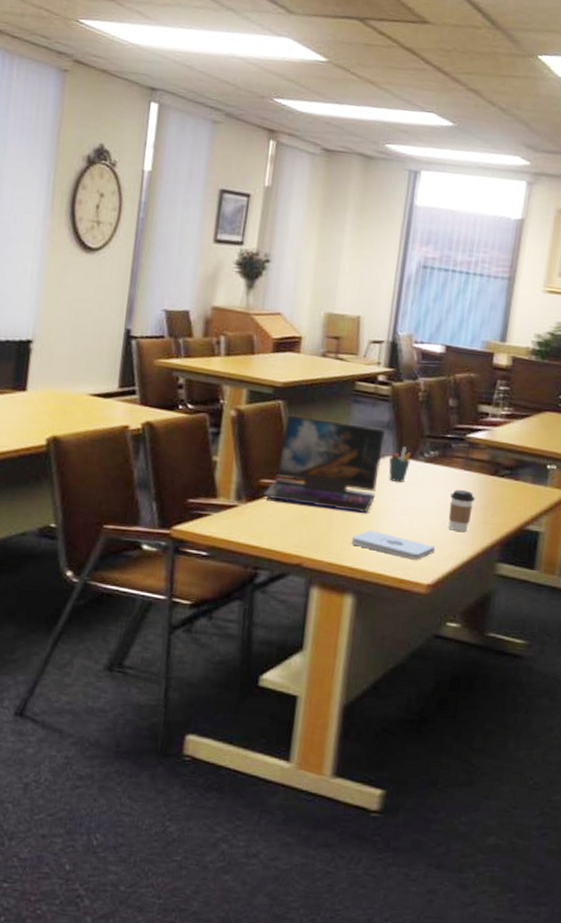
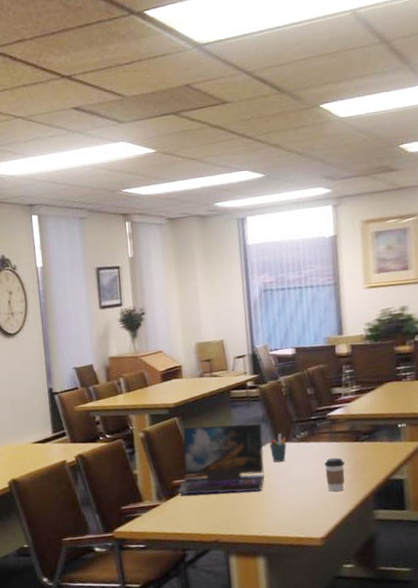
notepad: present [351,529,436,560] -> none [253,503,322,521]

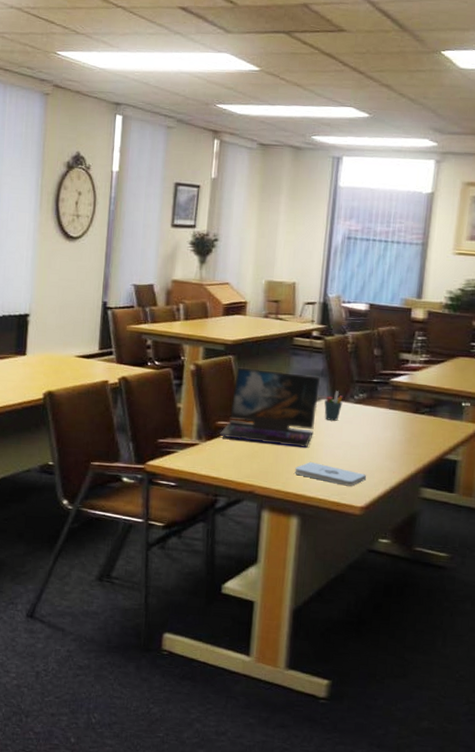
notepad: none [253,503,322,521] -> present [295,461,367,486]
coffee cup: present [324,457,345,492] -> none [377,425,400,462]

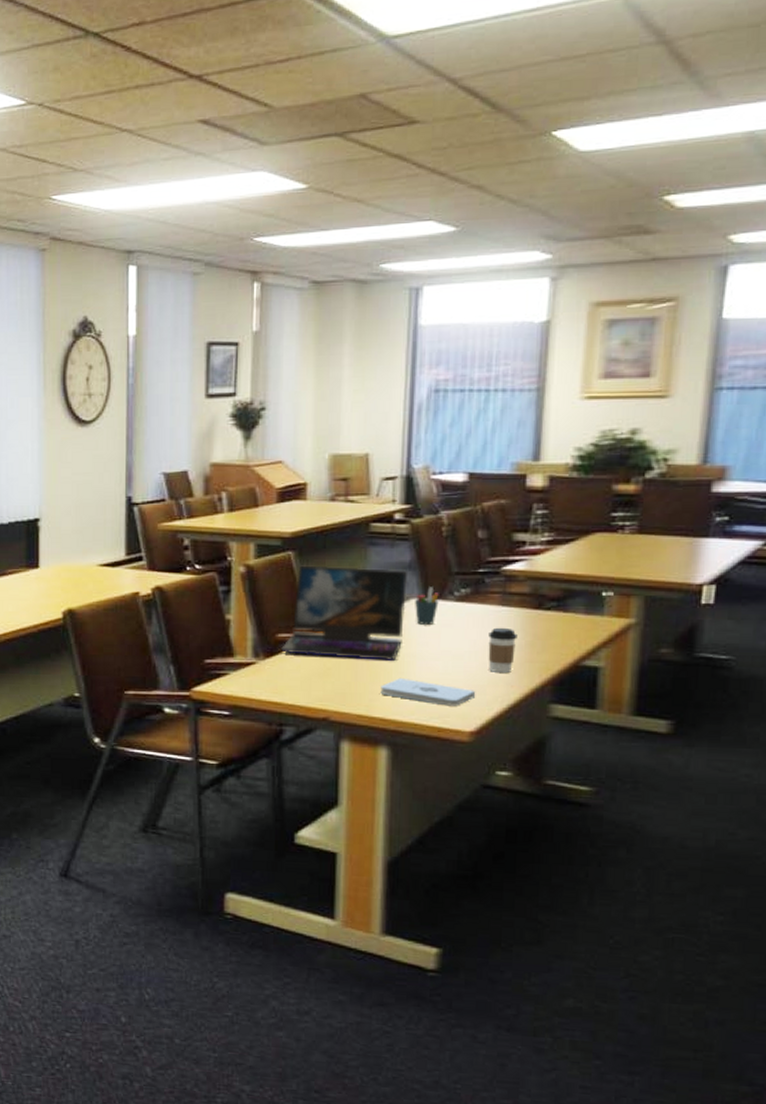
coffee cup: none [377,425,400,462] -> present [488,627,517,674]

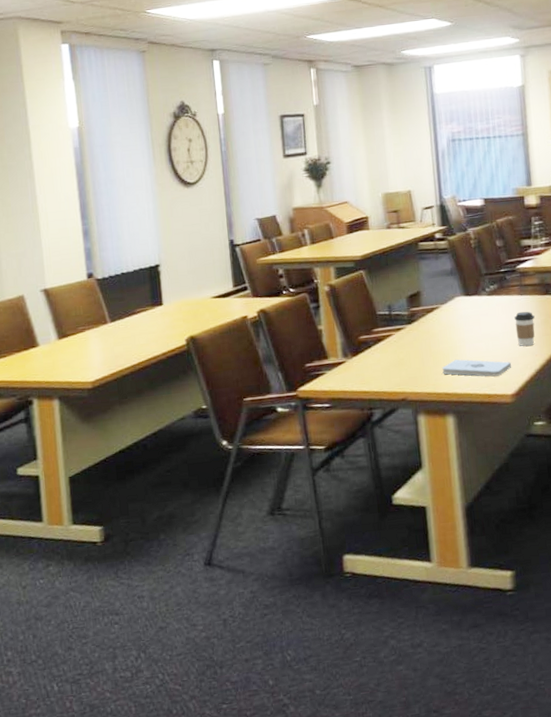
laptop: present [281,565,407,660] -> none [364,276,454,351]
pen holder: present [415,587,439,626] -> none [458,286,476,317]

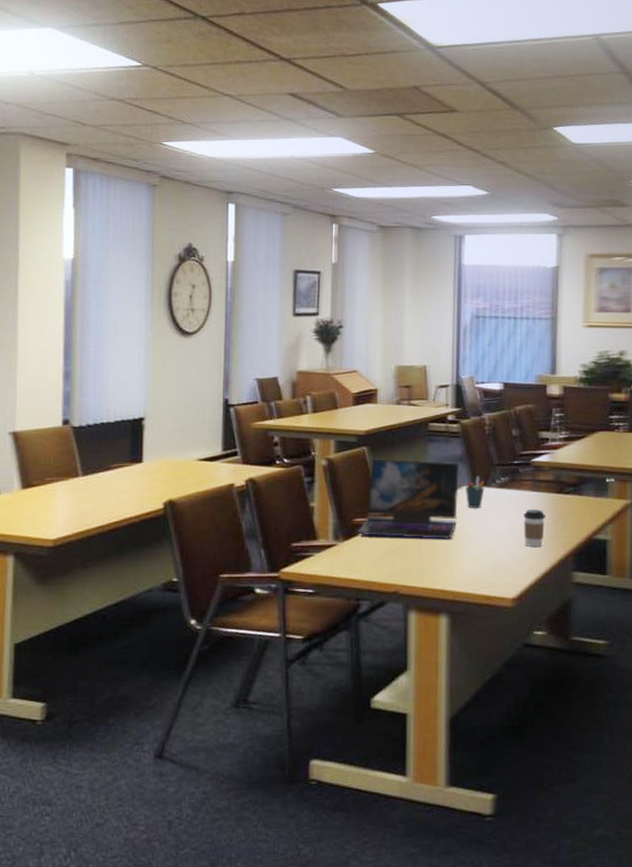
laptop: none [364,276,454,351] -> present [358,459,459,539]
notepad: present [442,359,512,377] -> none [440,553,516,577]
pen holder: none [458,286,476,317] -> present [466,476,484,509]

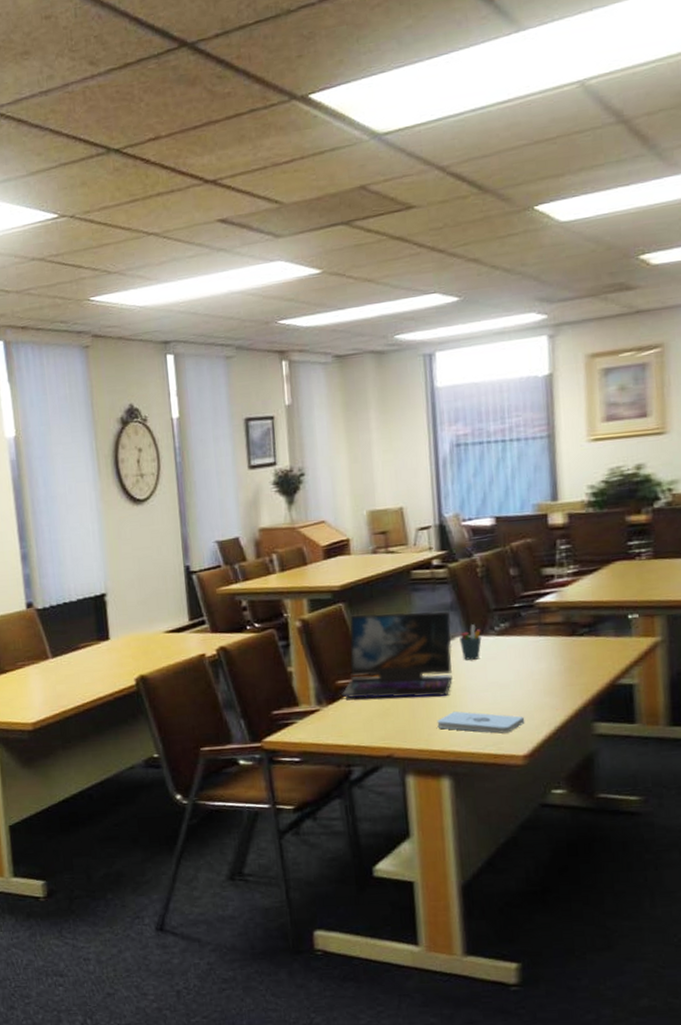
notepad: none [440,553,516,577] -> present [437,711,525,734]
coffee cup: present [524,509,545,548] -> none [530,655,557,699]

